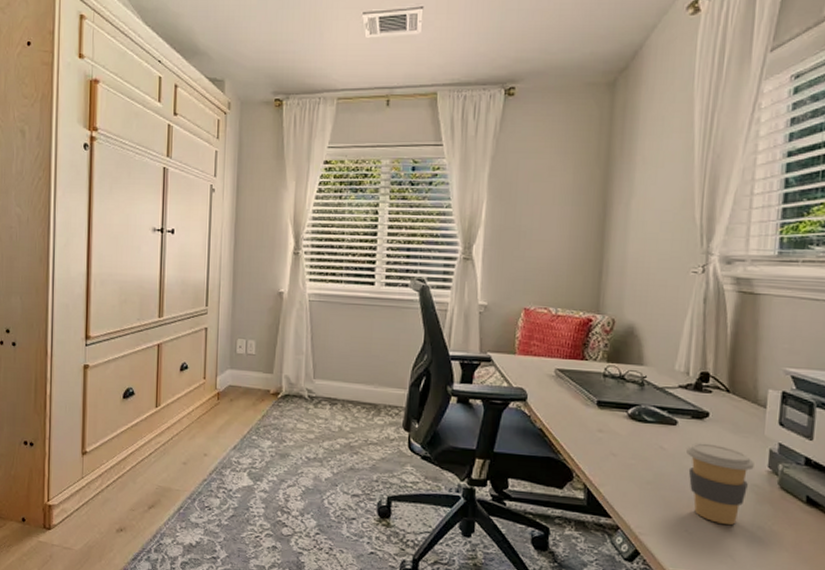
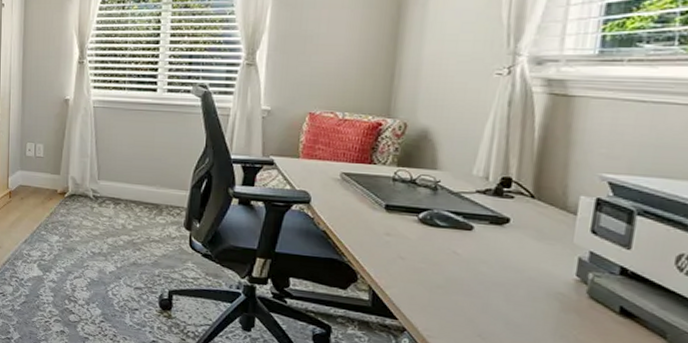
coffee cup: present [685,442,754,525] -> none [481,248,560,332]

